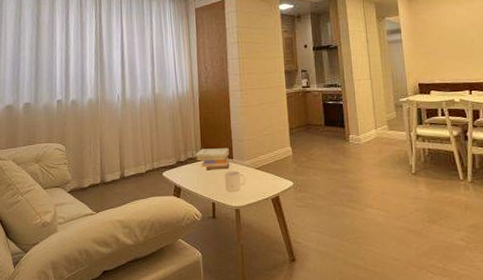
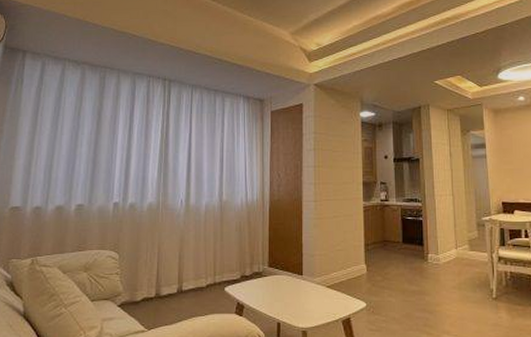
books: present [195,148,230,171] -> none [262,263,299,287]
mug: present [224,170,246,192] -> none [292,288,315,311]

